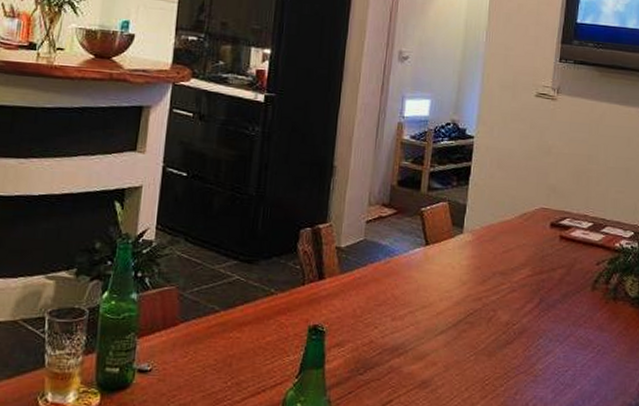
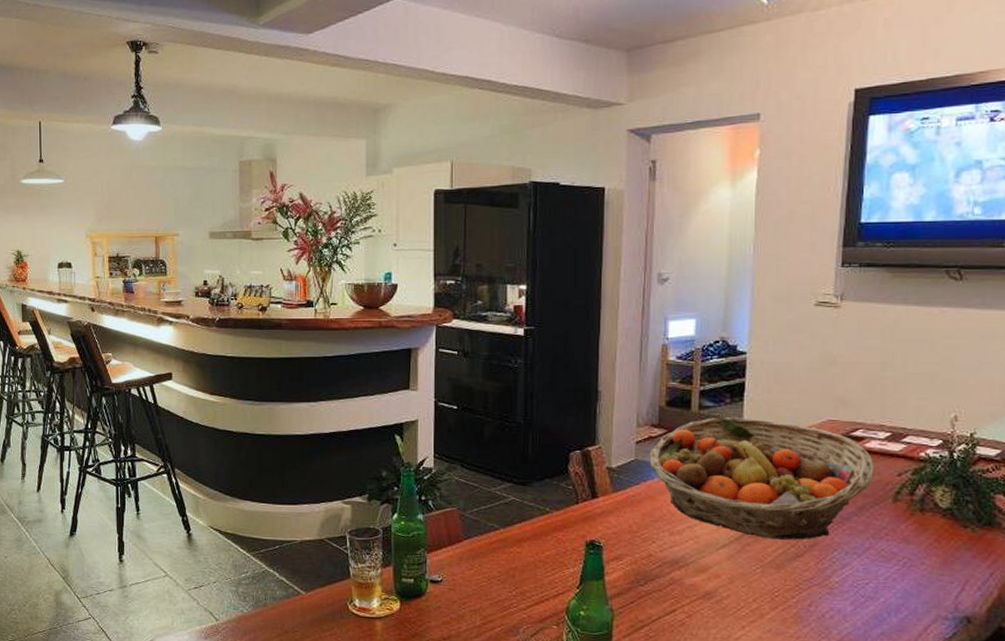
fruit basket: none [377,199,577,327] -> present [649,417,874,540]

